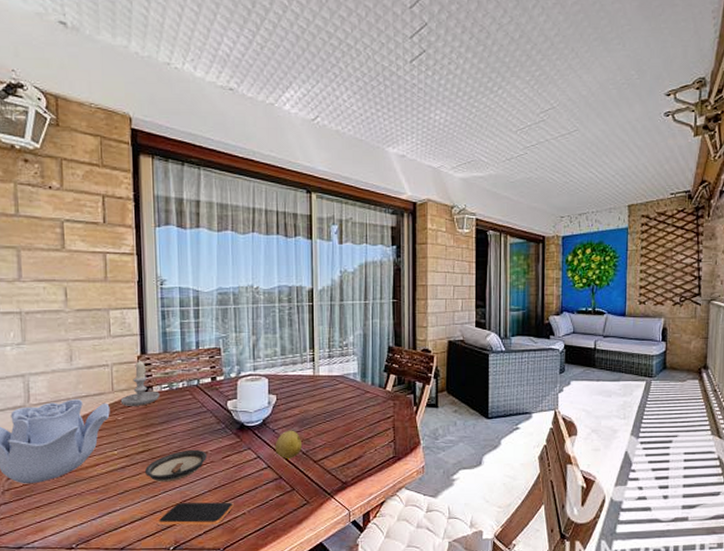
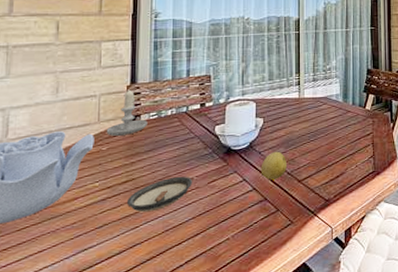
smartphone: present [158,502,234,526] -> none [137,228,217,258]

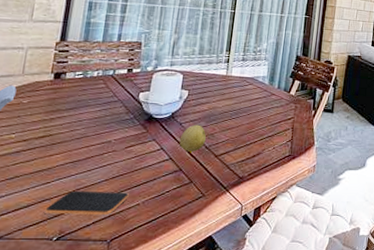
candle: present [106,89,148,136] -> none [29,46,73,91]
saucer: present [127,176,193,213] -> none [41,137,111,170]
smartphone: none [137,228,217,258] -> present [44,190,129,216]

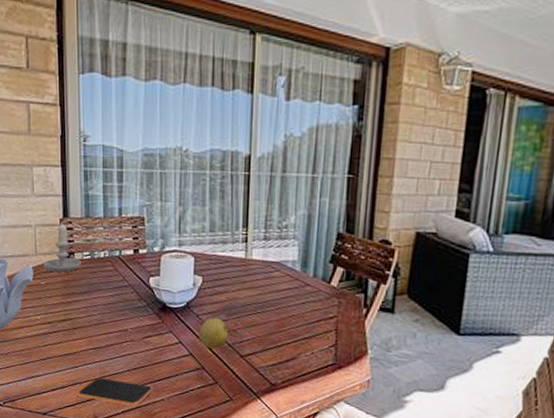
candle: none [29,46,73,91] -> present [43,223,81,273]

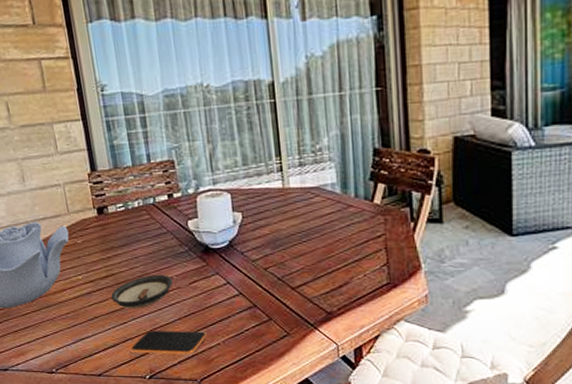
candle: present [43,223,81,273] -> none [77,178,116,229]
saucer: none [66,324,128,356] -> present [111,274,173,309]
fruit: present [198,317,228,349] -> none [245,252,276,285]

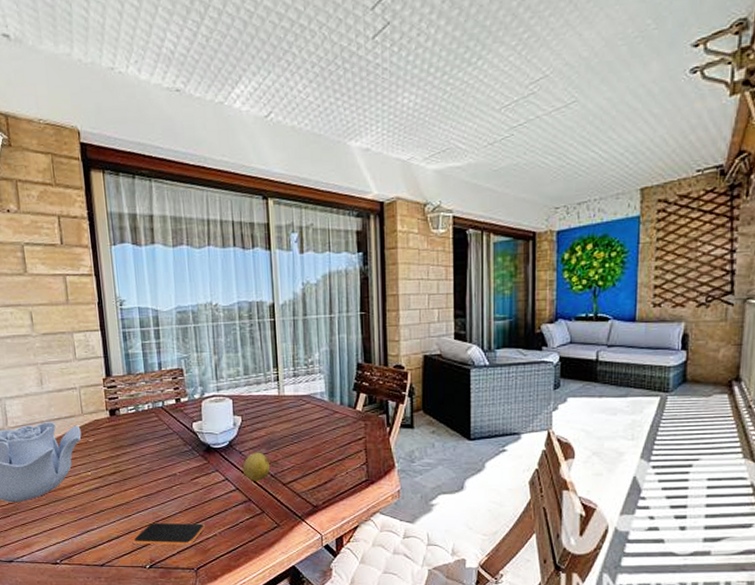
saucer: present [111,274,173,309] -> none [118,471,177,503]
fruit: none [245,252,276,285] -> present [242,452,270,481]

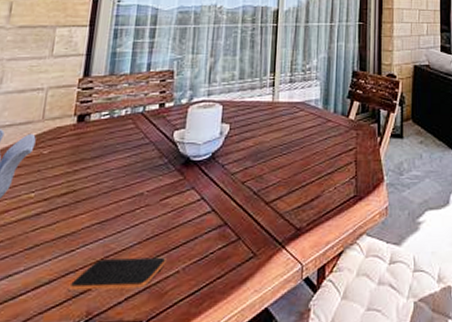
fruit: present [242,452,270,481] -> none [222,165,253,200]

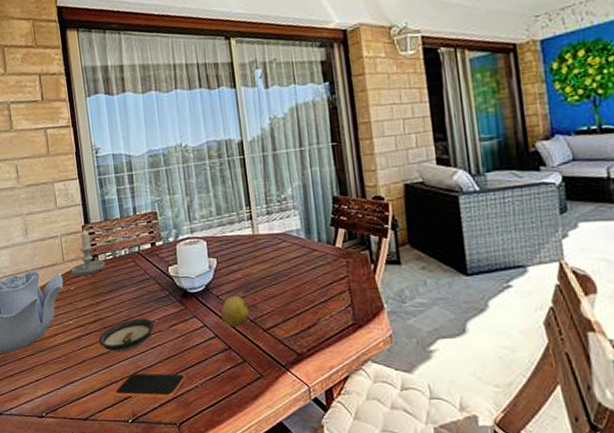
candle: none [50,83,98,137] -> present [71,229,105,276]
saucer: none [64,190,143,233] -> present [99,318,155,352]
fruit: none [222,165,253,200] -> present [220,295,249,327]

